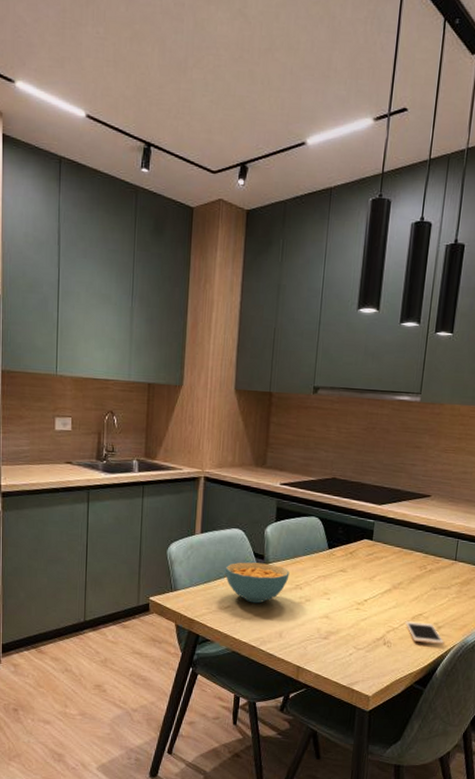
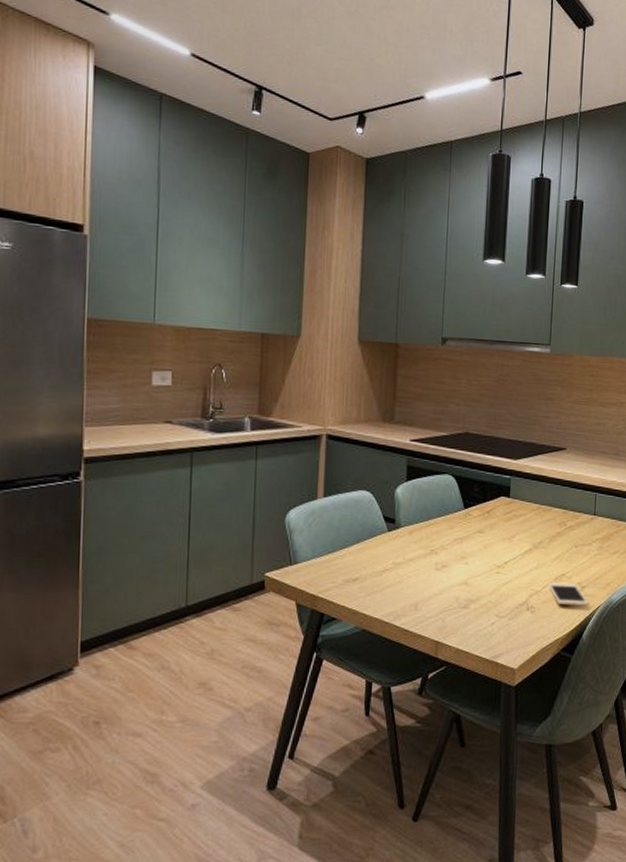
cereal bowl: present [225,562,290,604] -> none [352,527,424,573]

